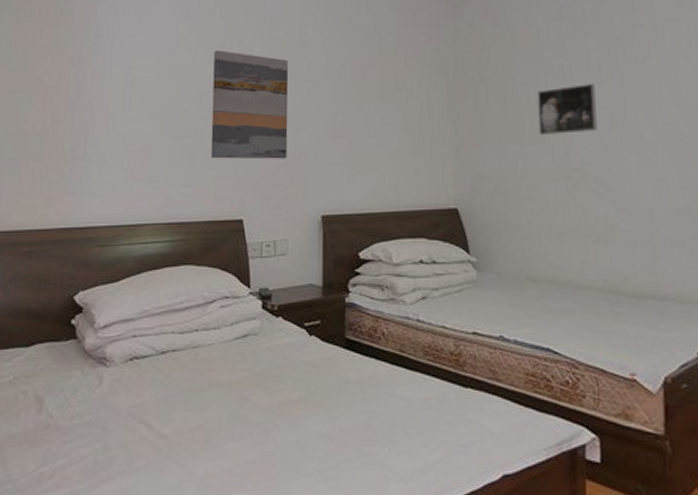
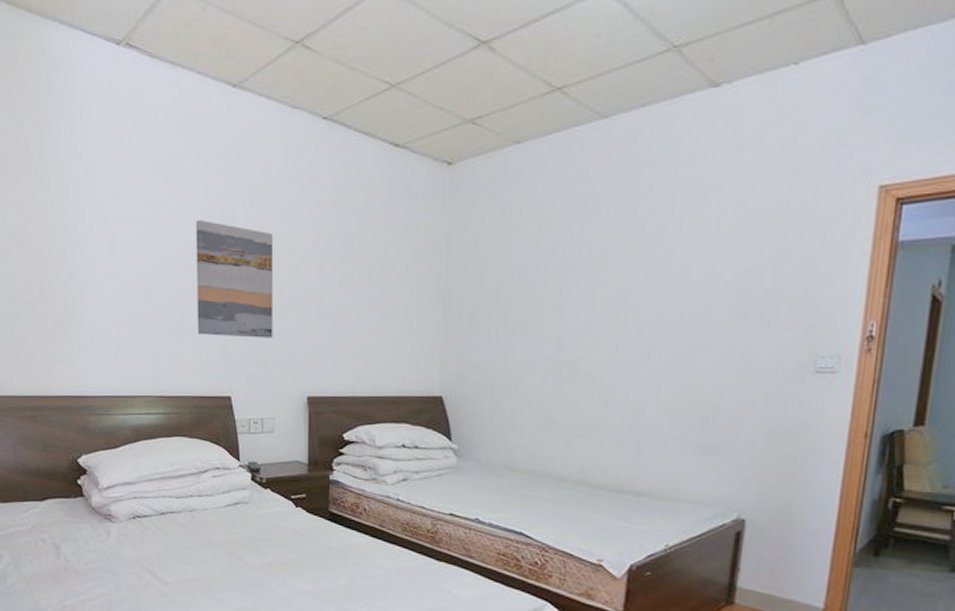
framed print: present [538,84,597,135] -> none [532,272,597,325]

